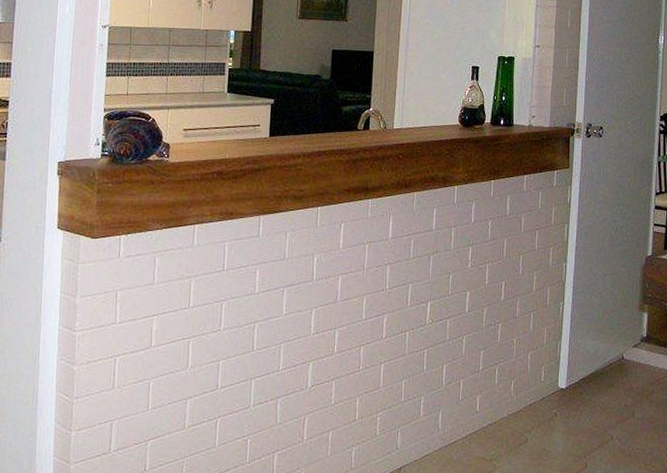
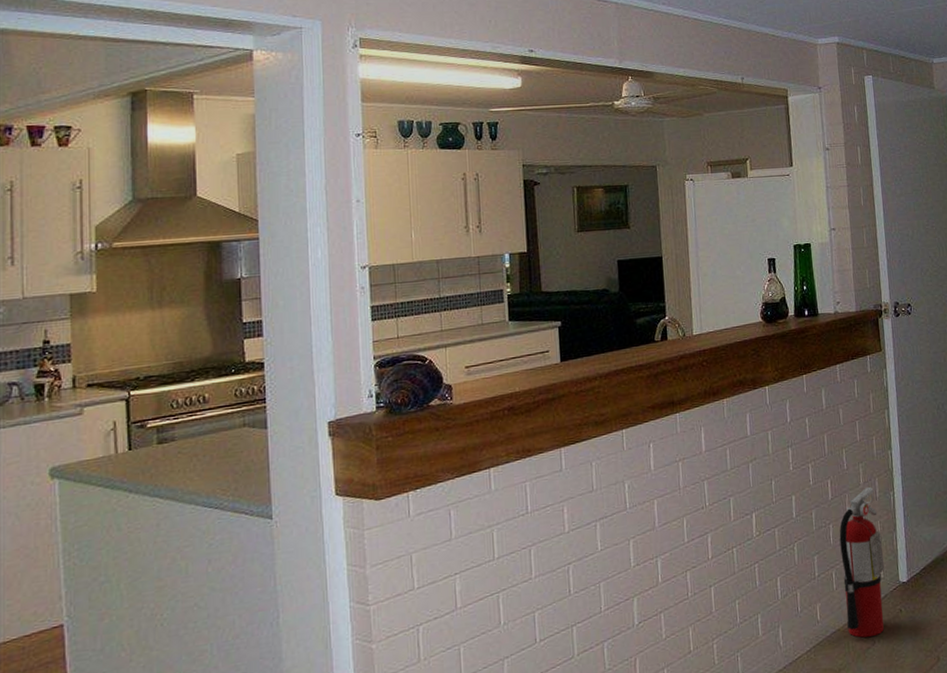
fire extinguisher: none [504,295,547,435] -> present [839,487,885,638]

